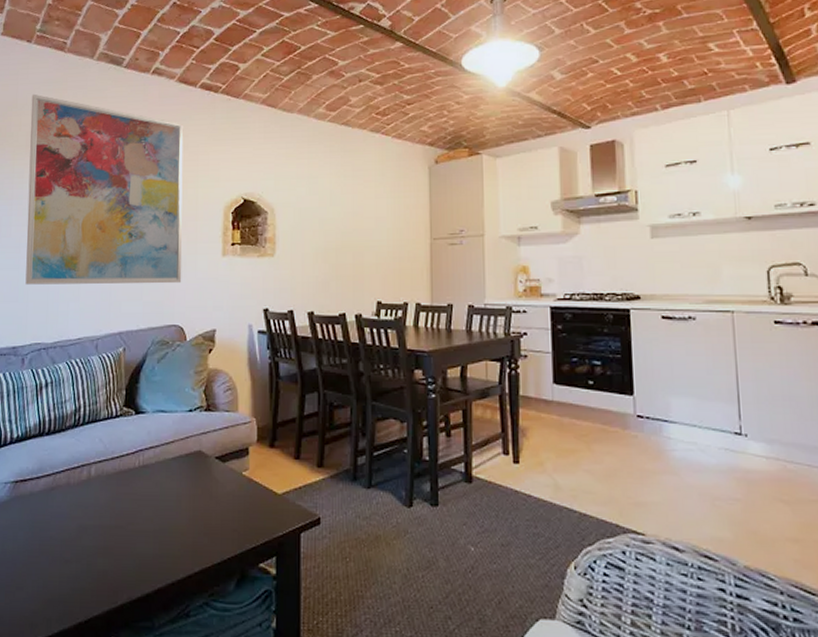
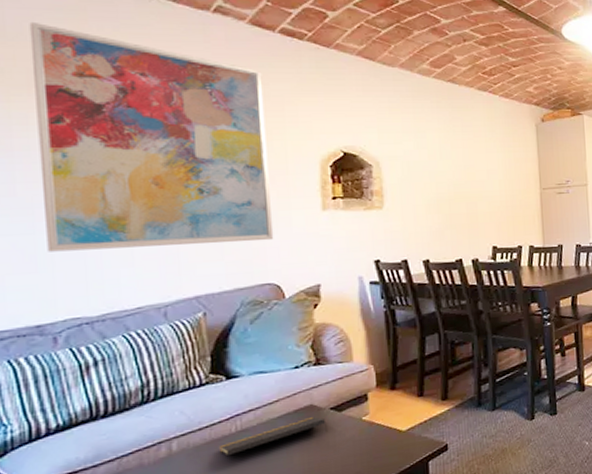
notepad: none [126,464,211,490] -> present [220,417,327,456]

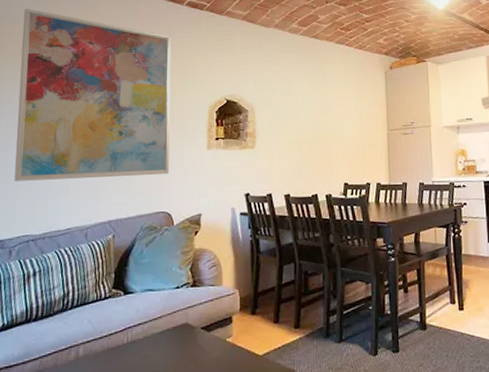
notepad: present [220,417,327,456] -> none [114,335,197,365]

